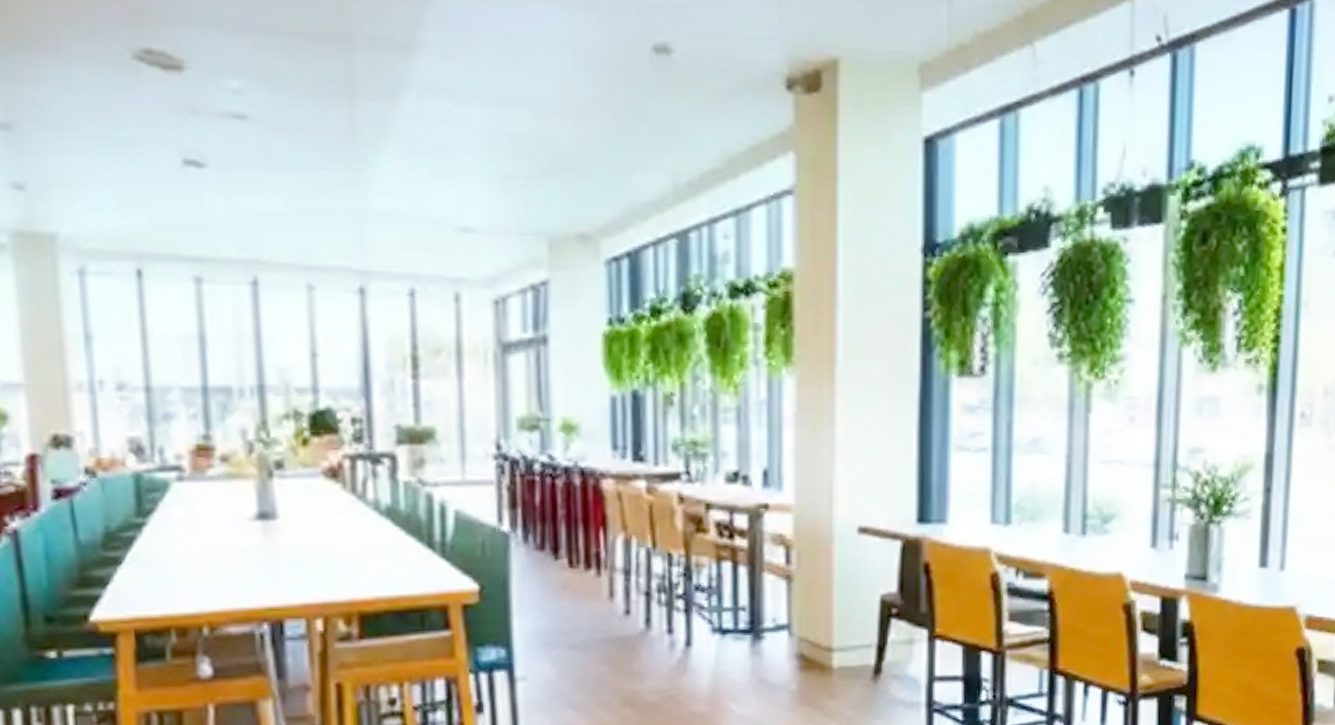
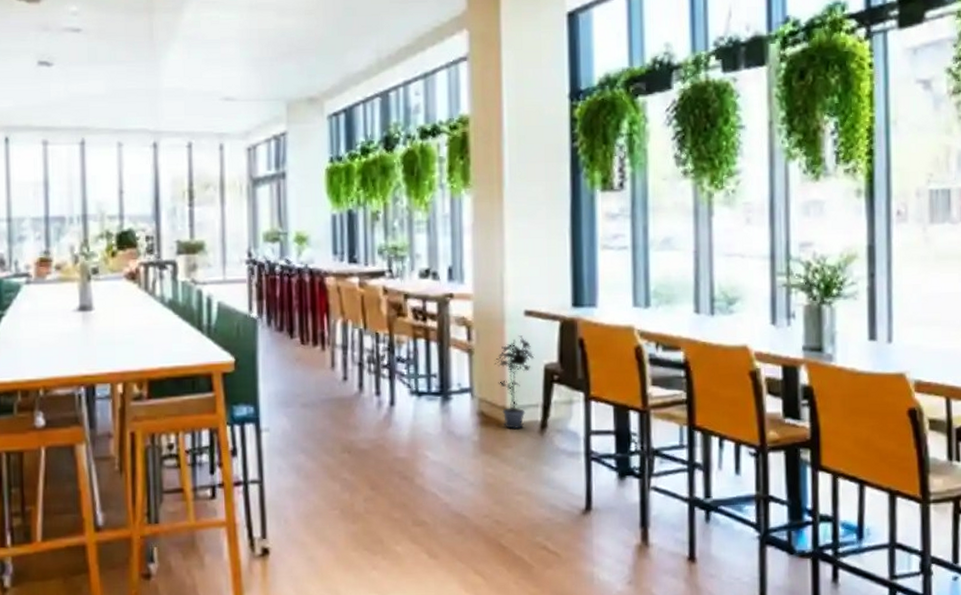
potted plant: none [818,558,869,675] -> present [494,335,535,429]

